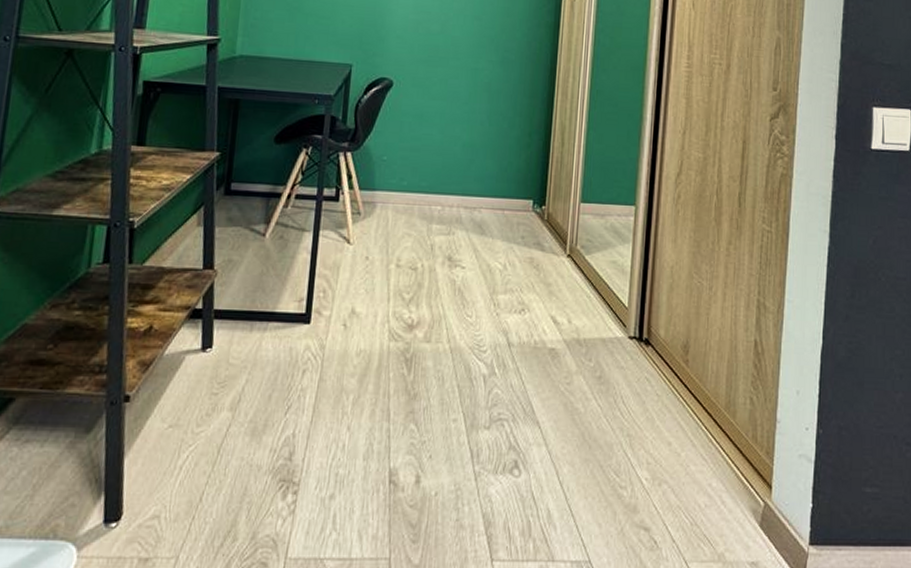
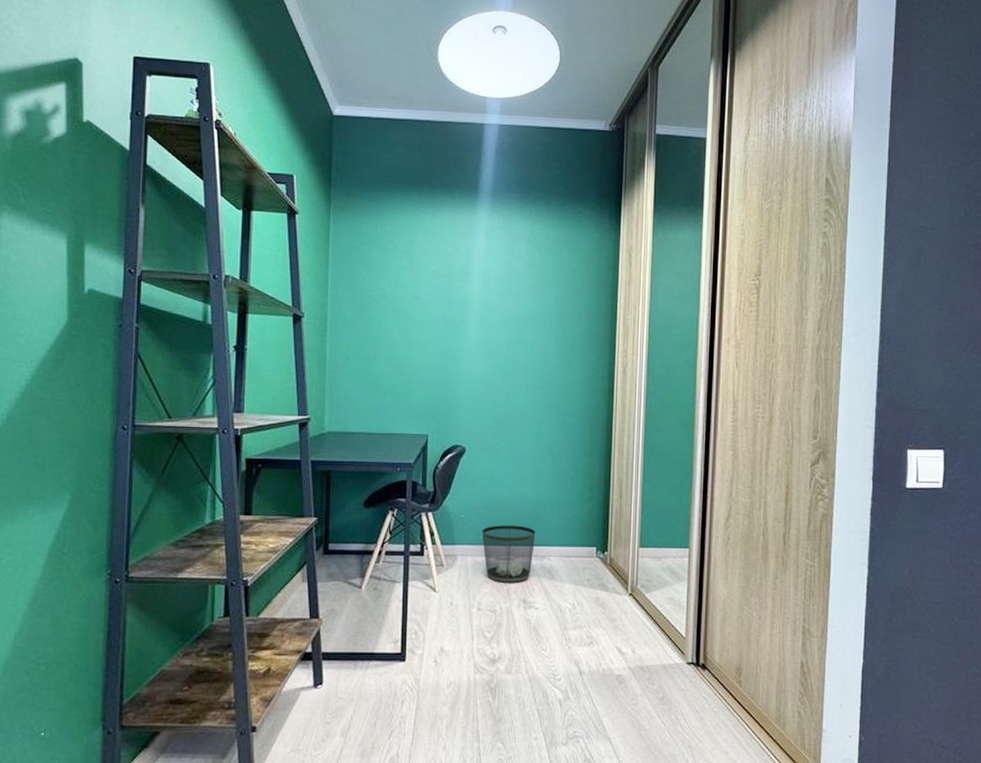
waste bin: none [406,170,467,237] -> present [482,525,536,583]

